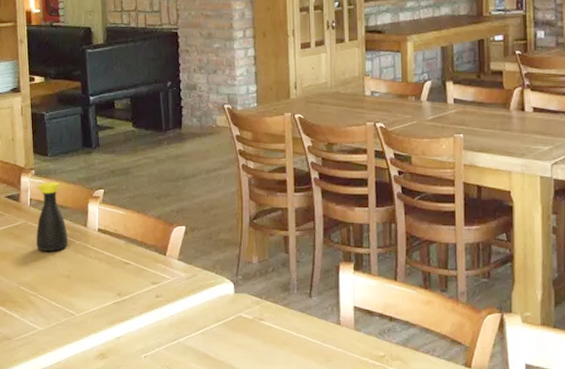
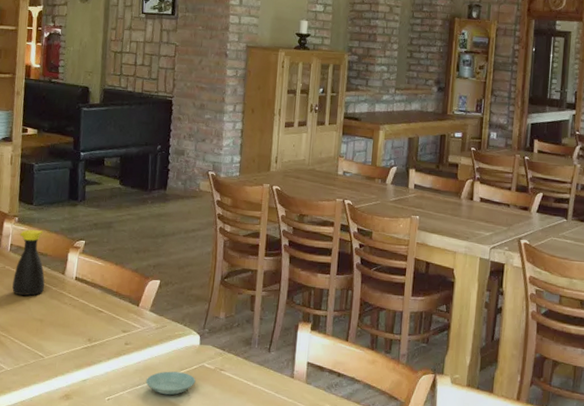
saucer: none [181,323,234,350] -> present [145,371,196,396]

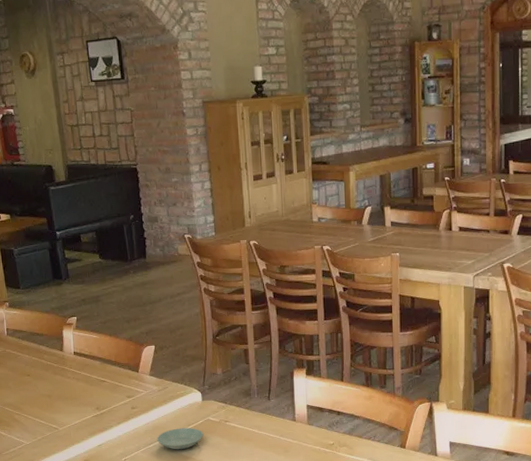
bottle: present [12,229,45,296] -> none [13,312,46,375]

